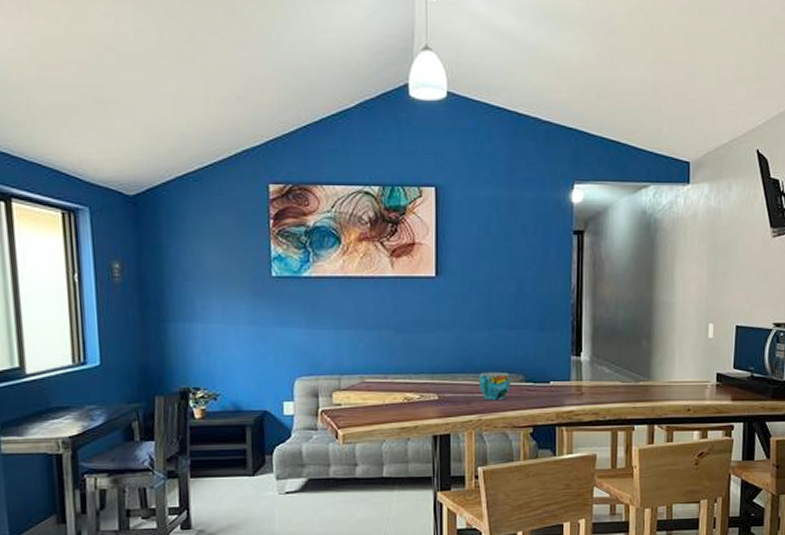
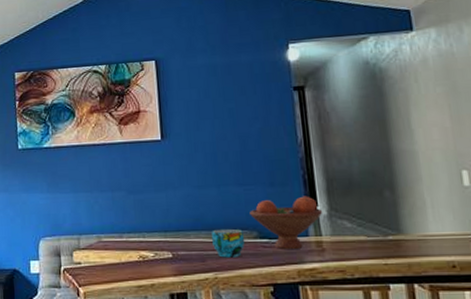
fruit bowl: none [518,342,586,393] -> present [250,196,323,249]

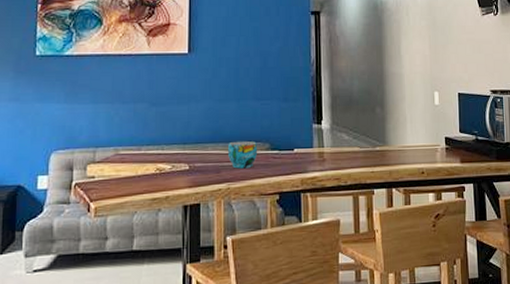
fruit bowl: present [250,196,323,249] -> none [264,111,327,160]

